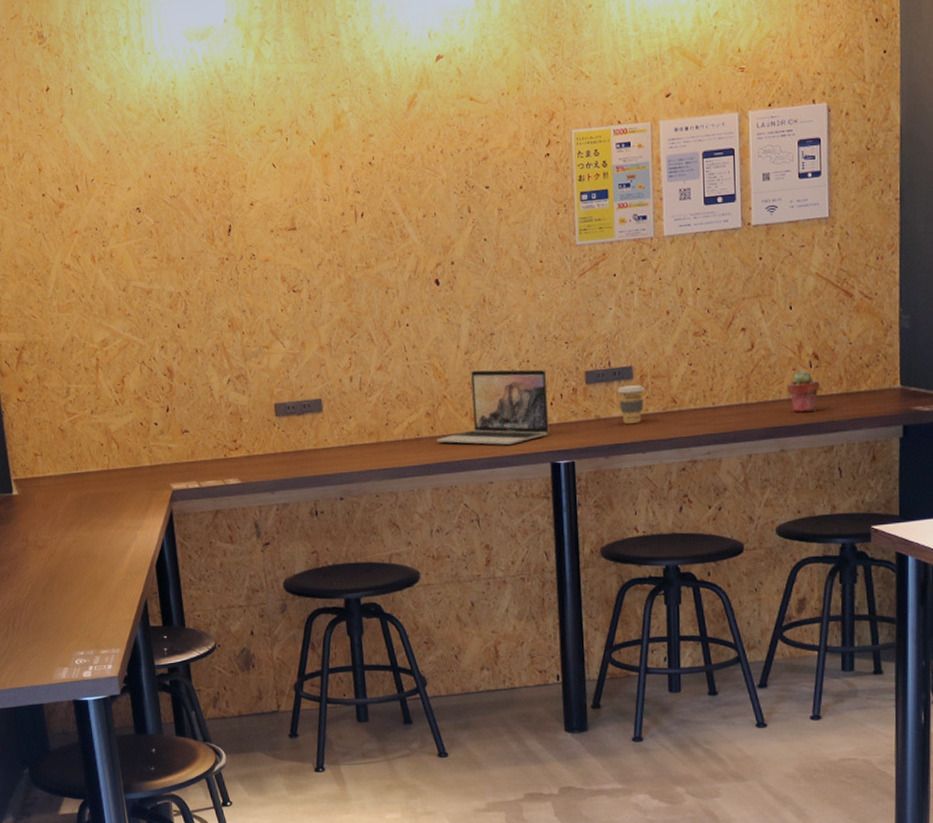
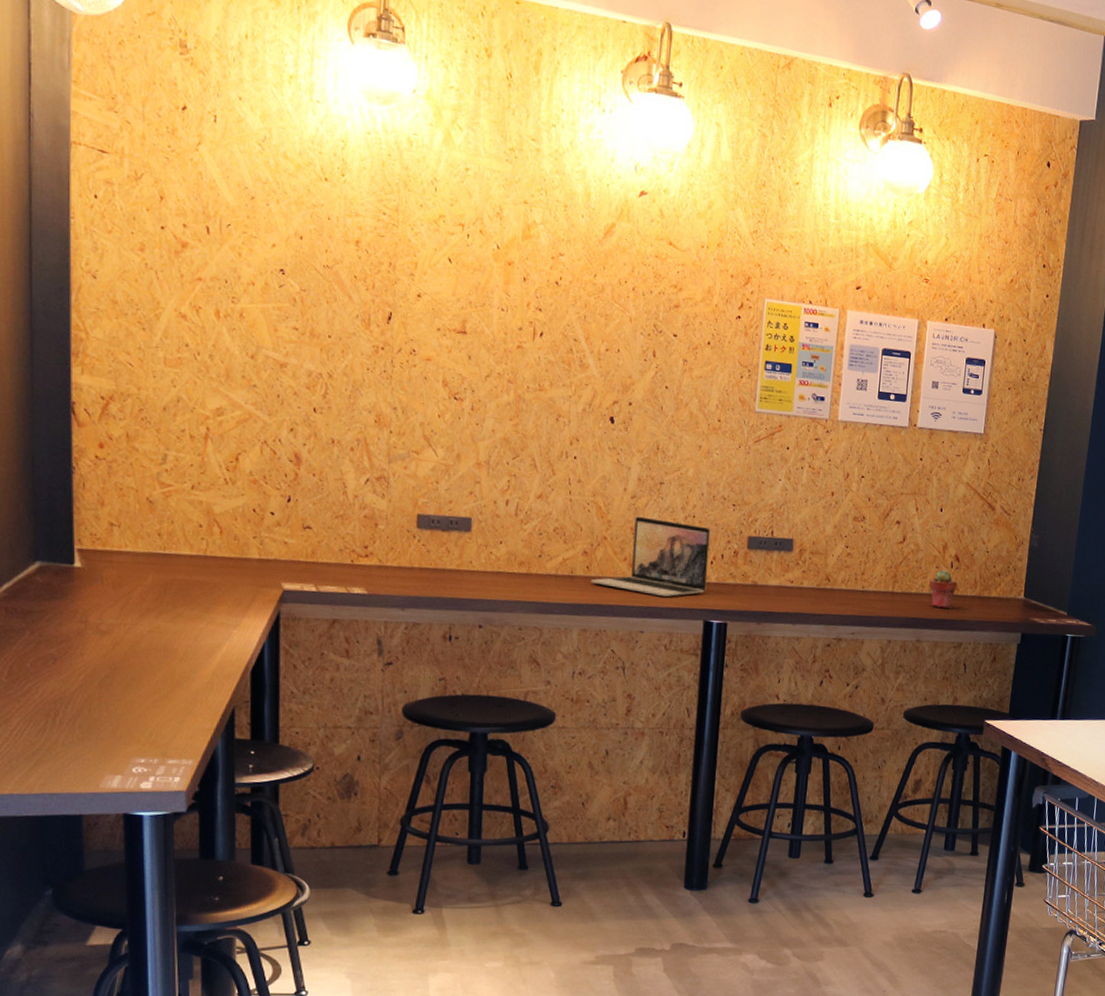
coffee cup: present [617,385,645,424] -> none [776,556,803,595]

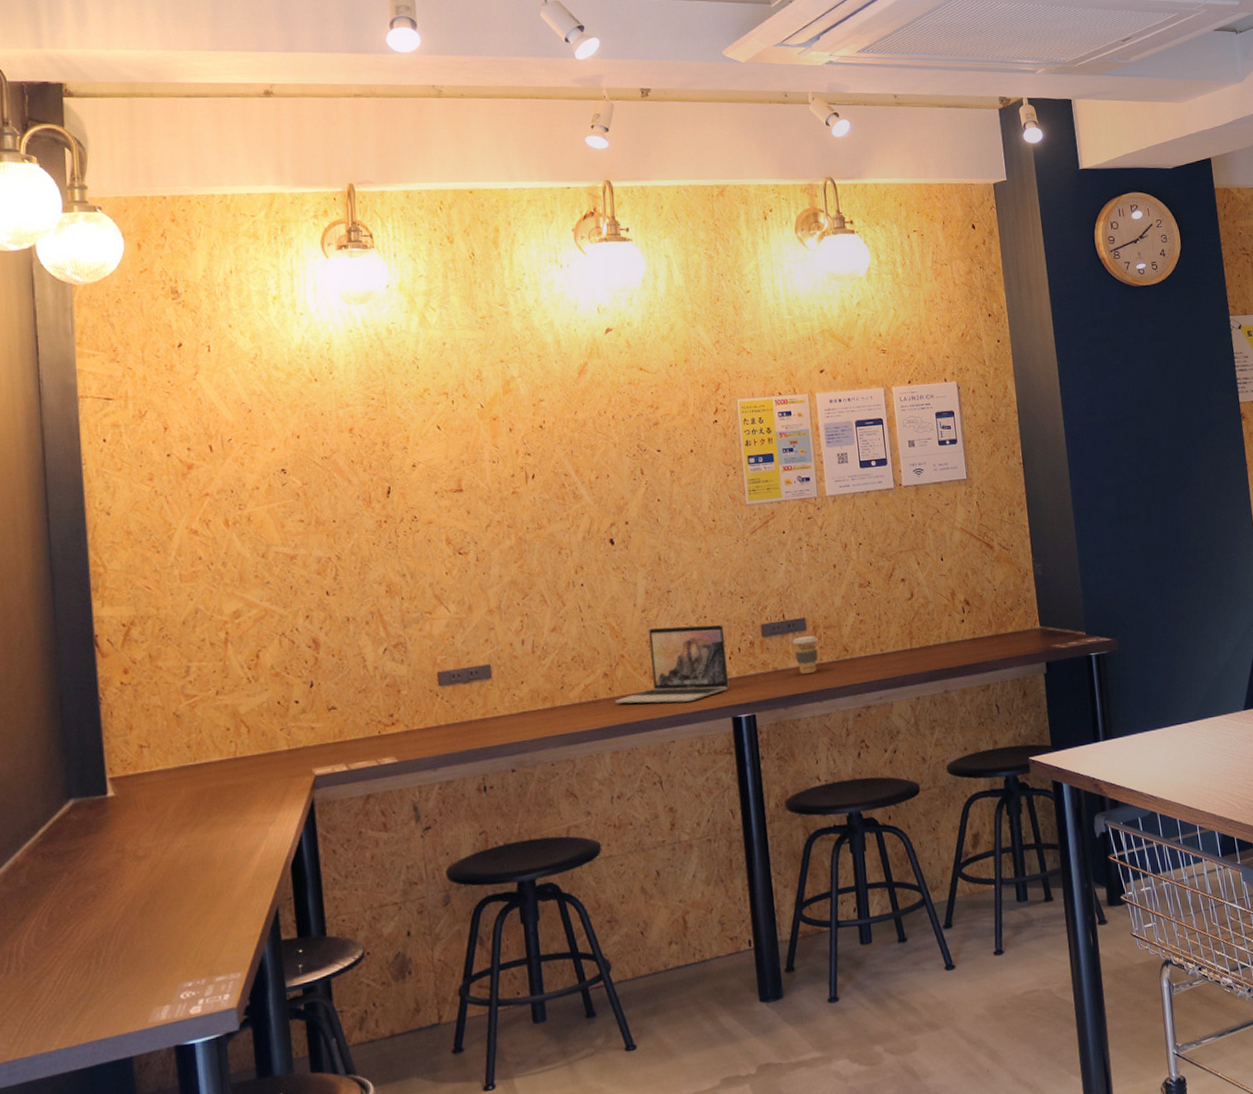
coffee cup: none [776,556,803,595] -> present [792,635,818,674]
potted succulent: present [929,570,957,608] -> none [945,616,973,655]

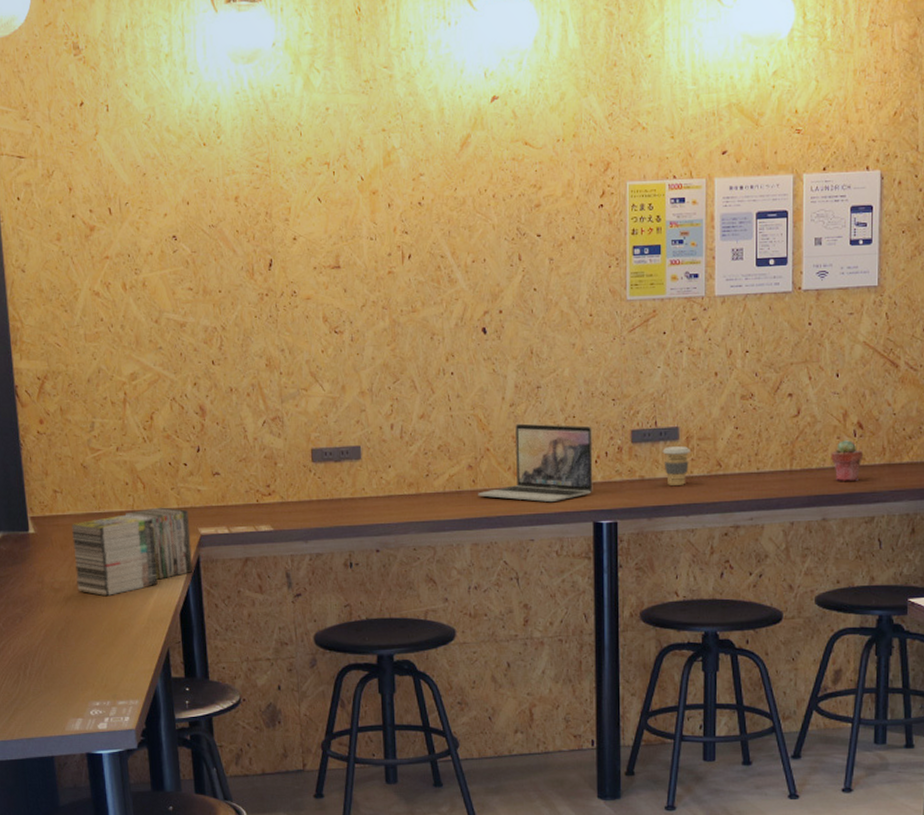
magazine: none [161,750,306,858] -> present [72,507,193,596]
potted succulent: none [945,616,973,655] -> present [831,440,863,481]

